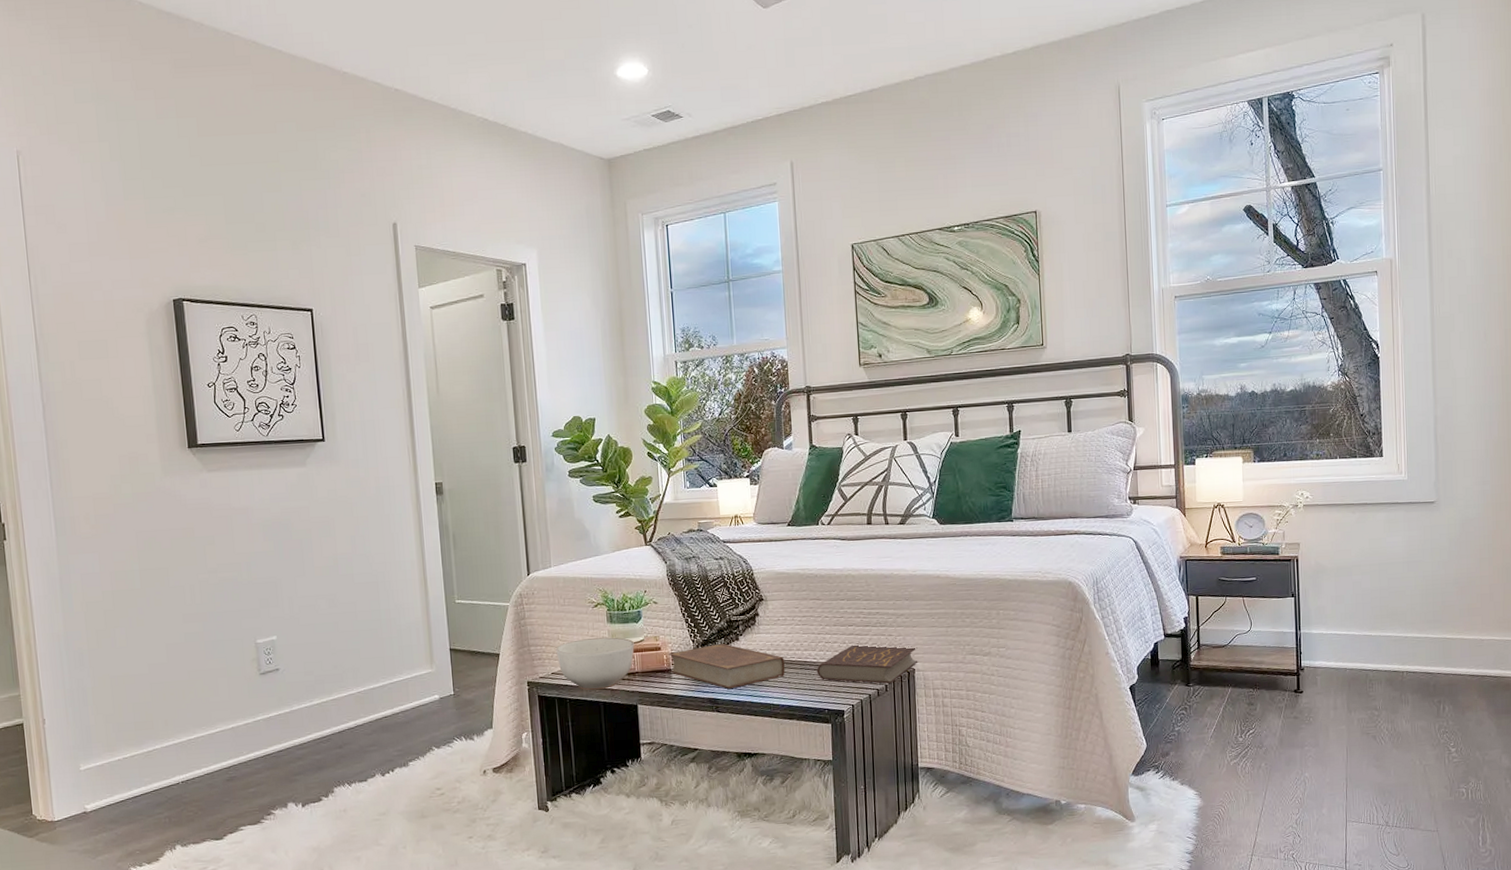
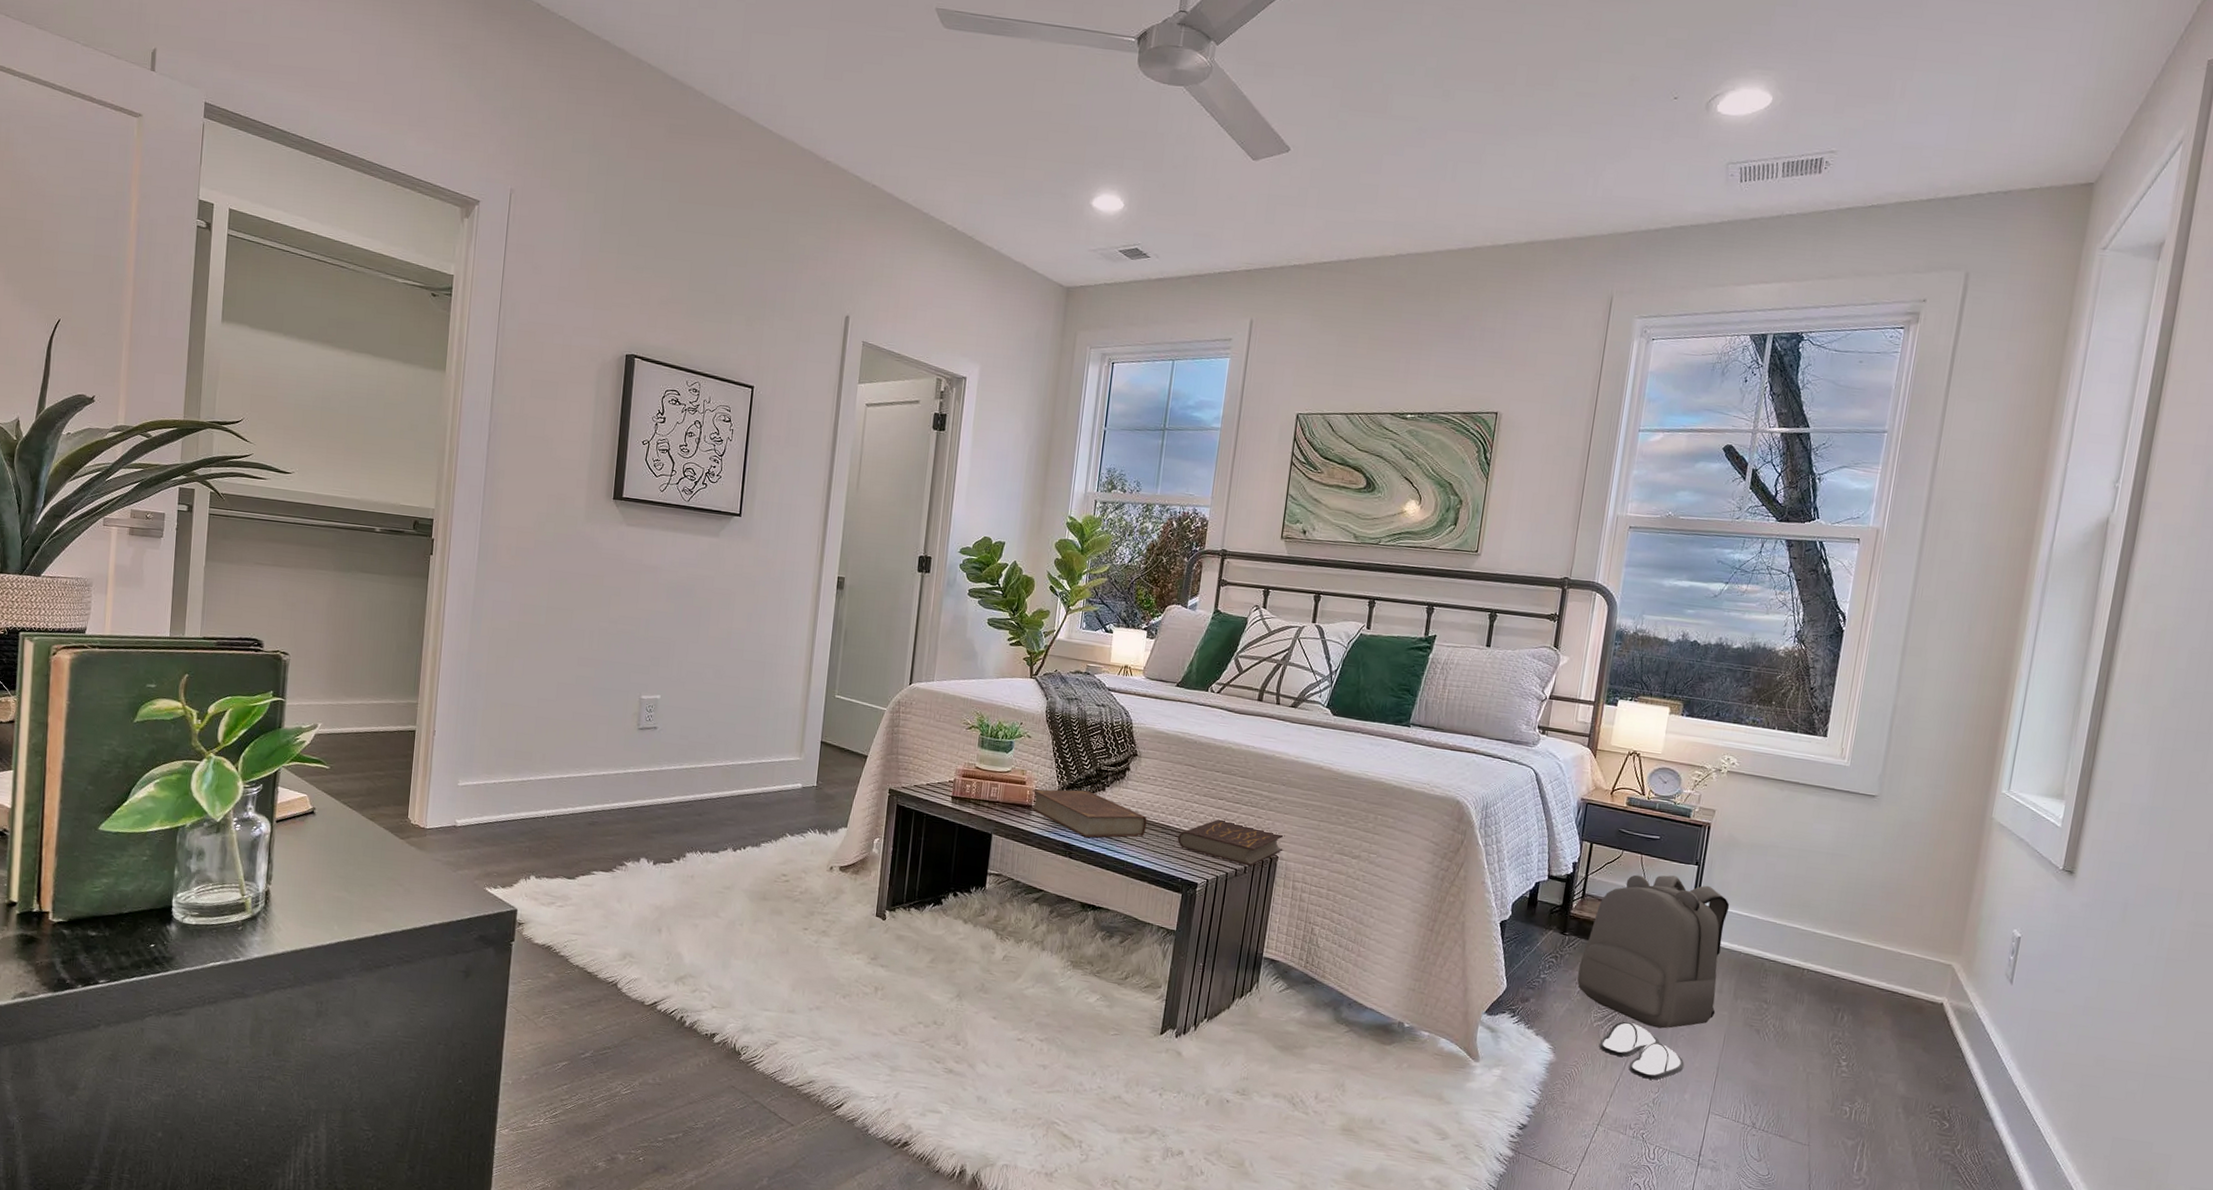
bowl: present [555,637,635,691] -> none [922,757,1001,812]
backpack: none [1207,611,1335,754] -> present [1577,874,1730,1029]
slippers: none [1238,754,1317,803] -> present [1598,1021,1685,1080]

